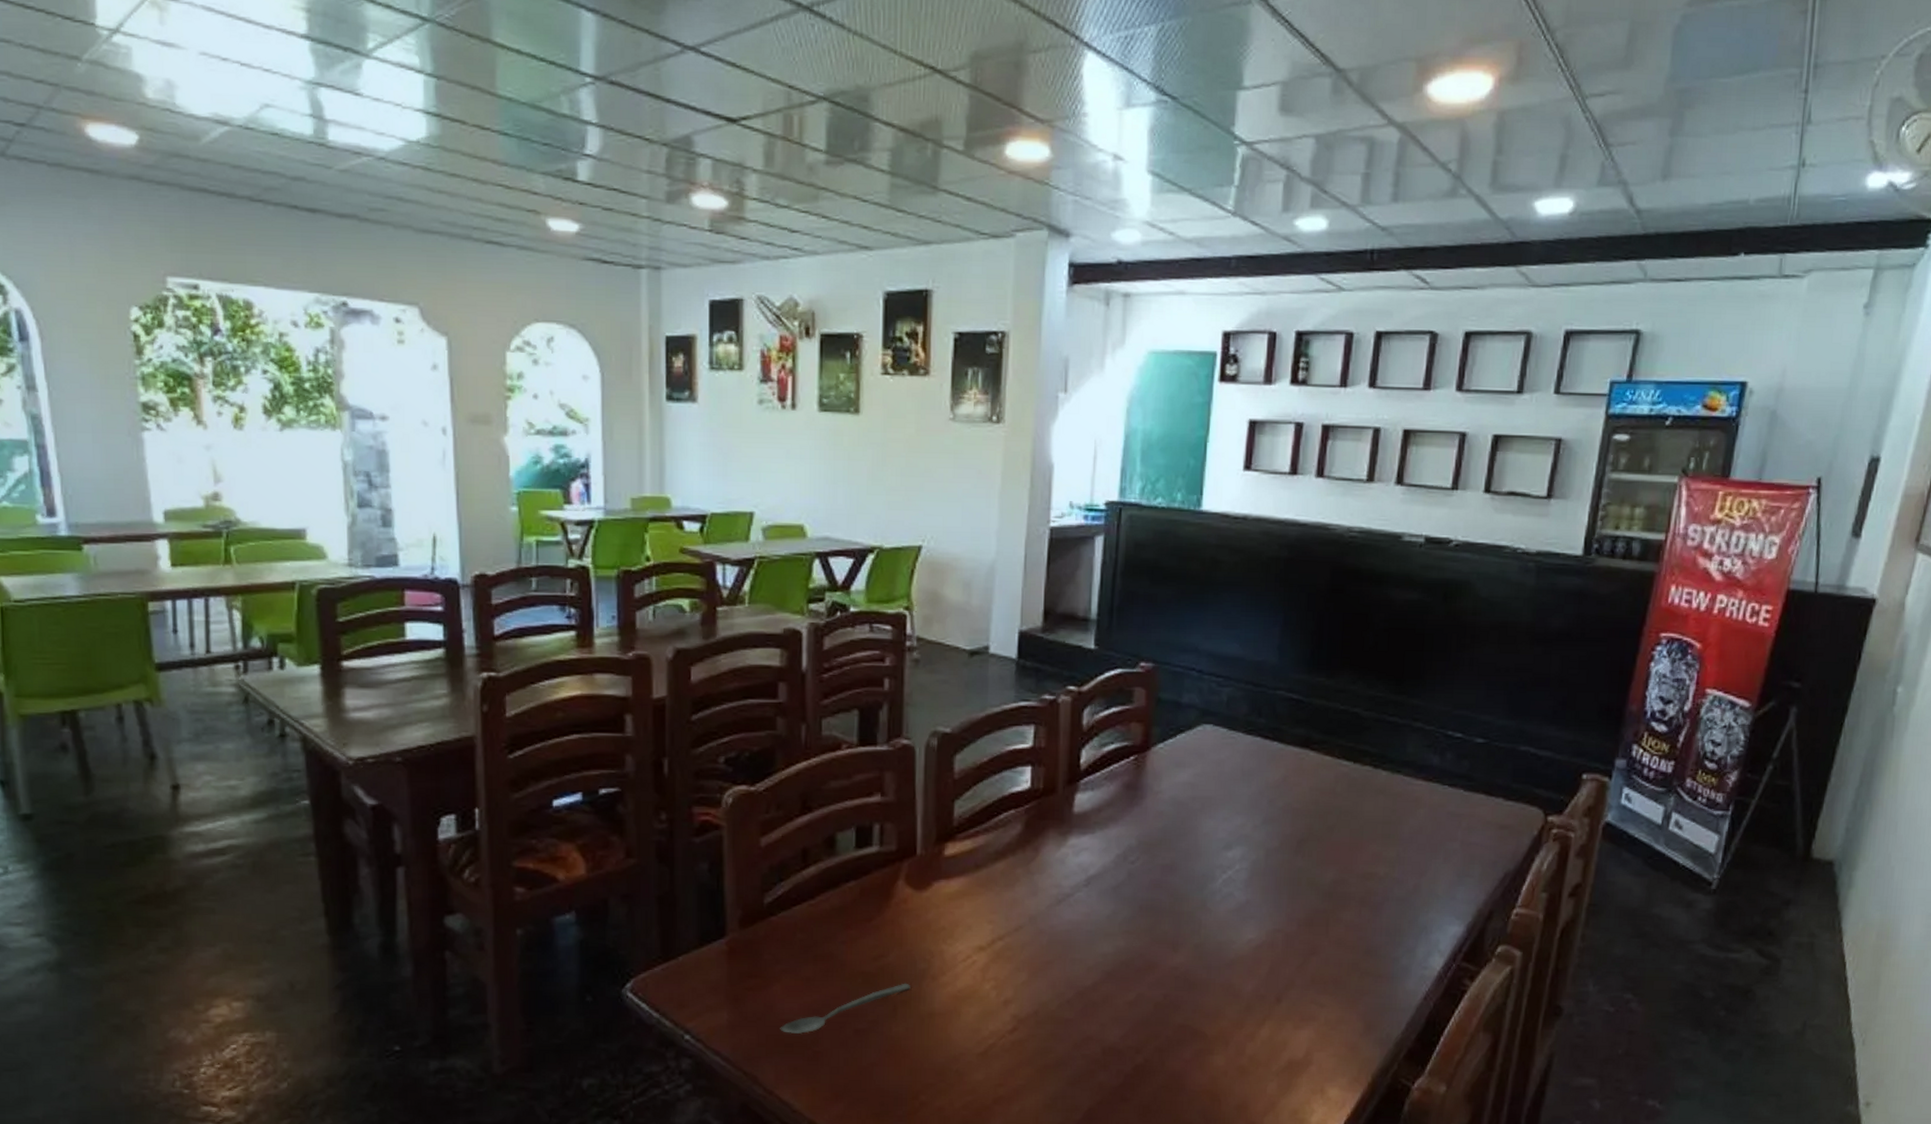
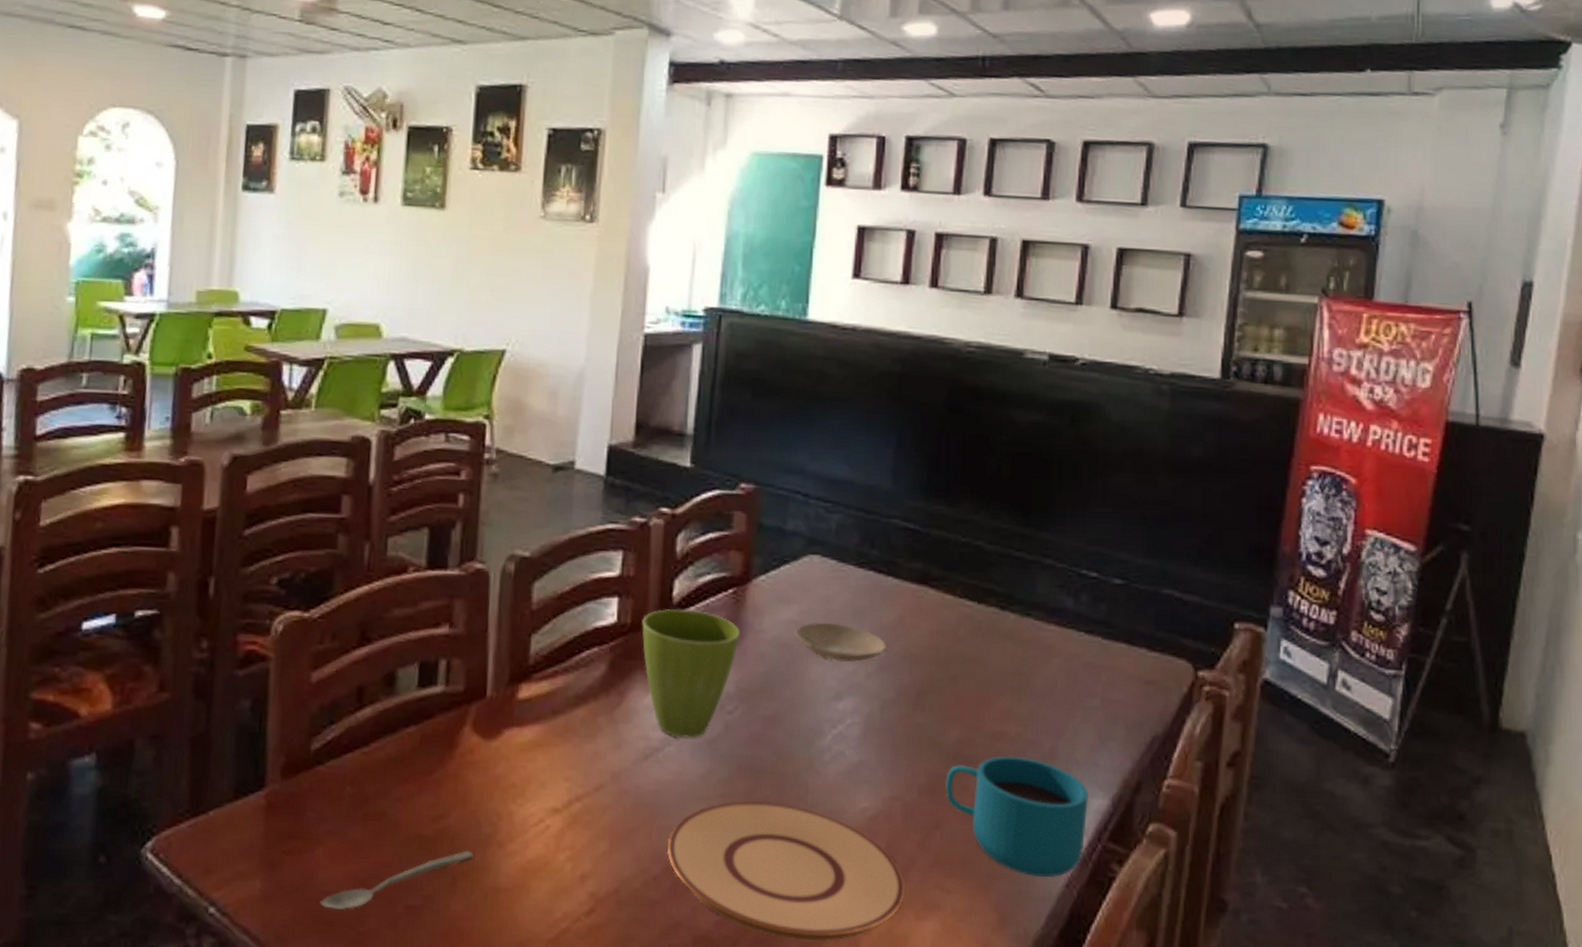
flower pot: none [1053,774,1141,885] -> present [642,608,740,738]
plate: none [1078,935,1286,1049] -> present [666,800,906,942]
plate: none [1189,783,1272,817] -> present [794,622,888,663]
cup: none [1321,892,1447,992] -> present [945,755,1089,878]

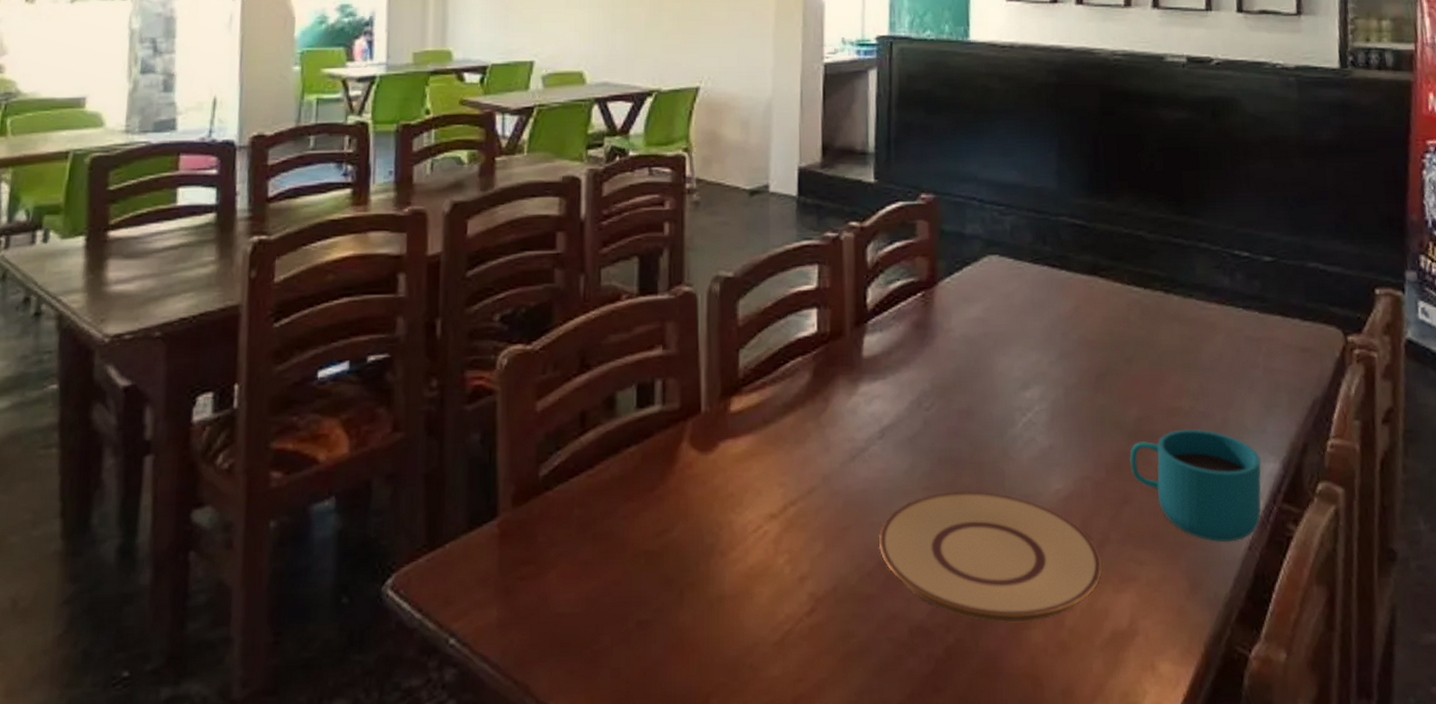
spoon: present [320,850,473,911] -> none [555,561,698,631]
flower pot: present [642,608,740,738] -> none [840,314,931,437]
plate: present [794,622,888,663] -> none [980,317,1066,354]

